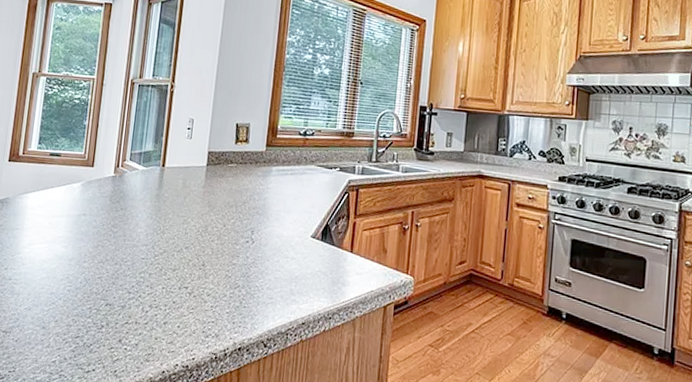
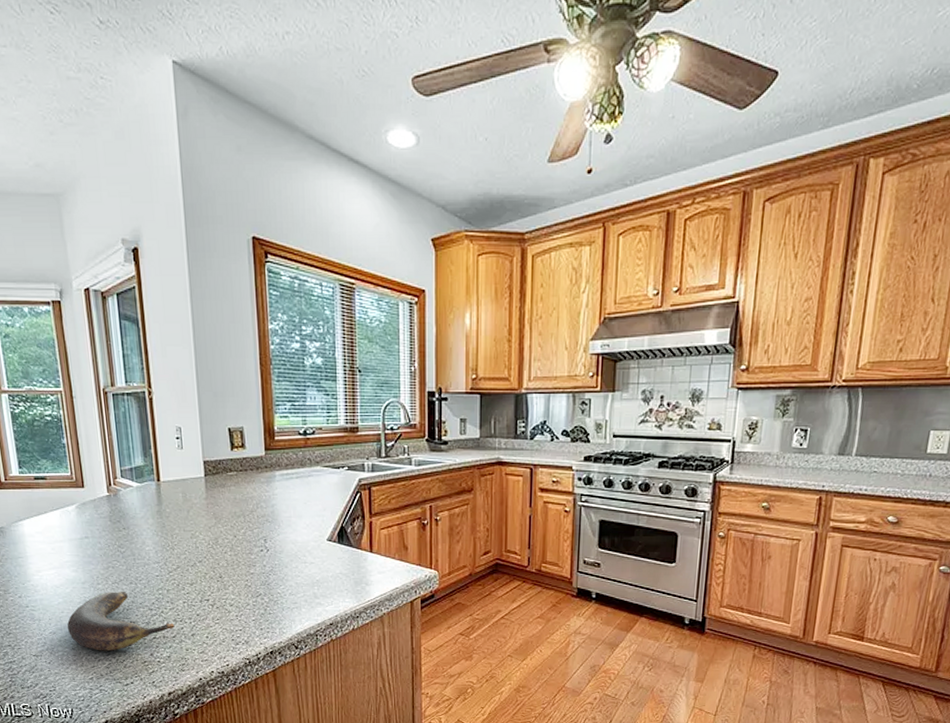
banana: none [43,270,149,334] -> present [67,591,175,651]

